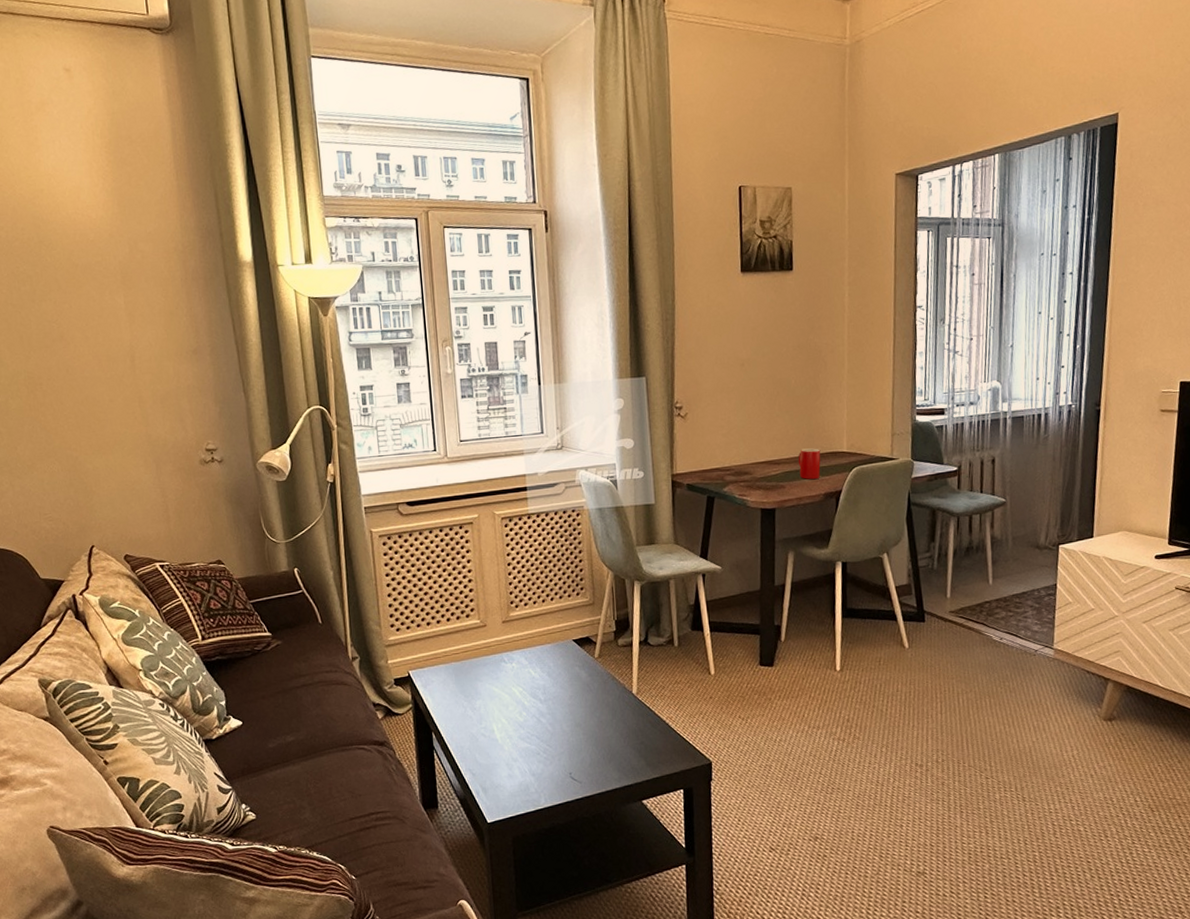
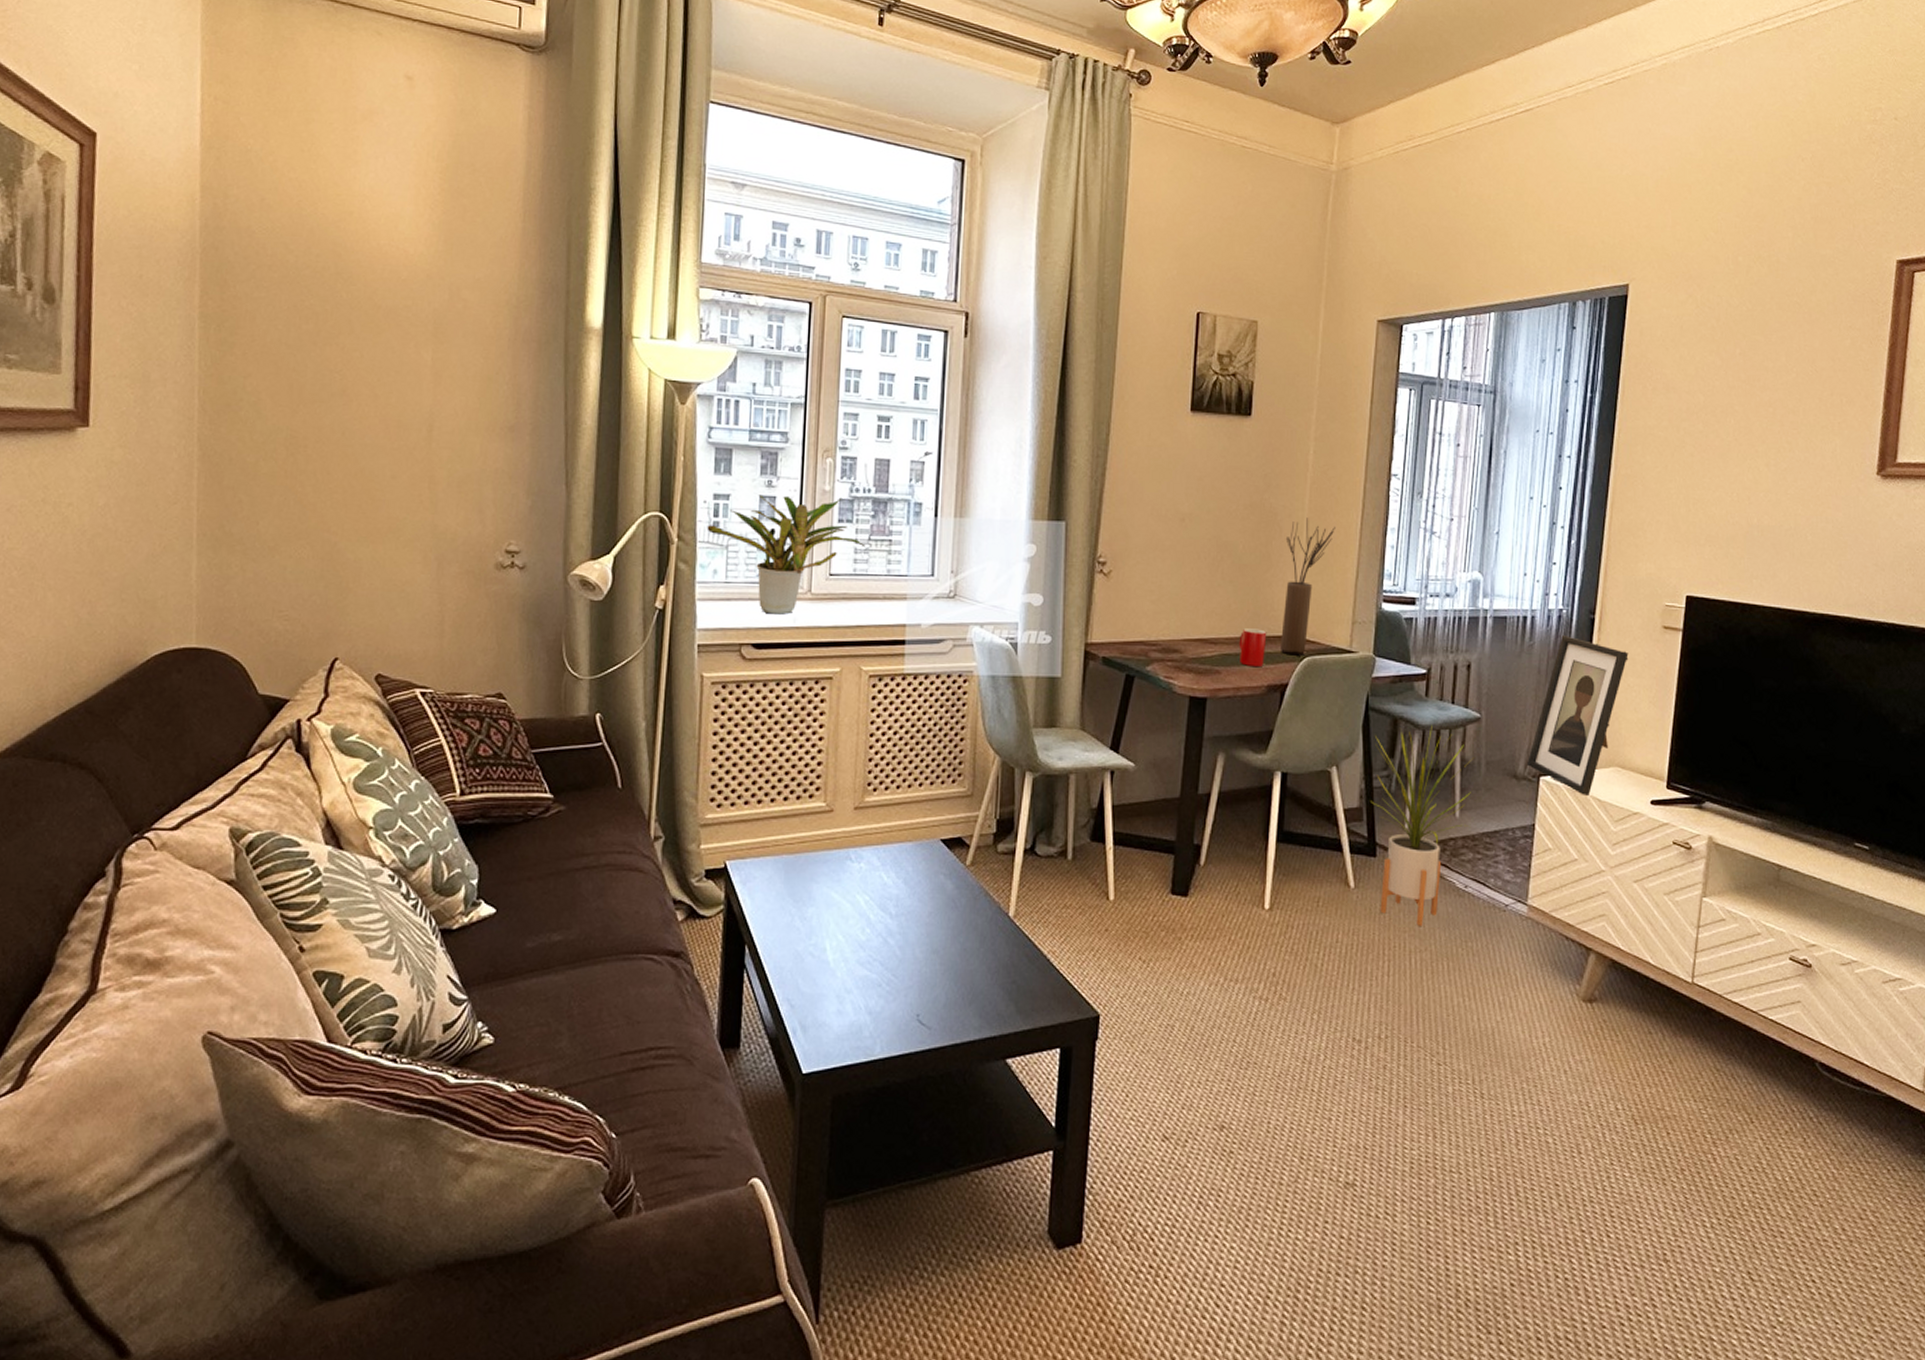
potted plant: none [358,377,486,478] -> present [707,494,866,615]
vase: none [830,351,872,467] -> present [1279,518,1335,656]
house plant: none [917,512,1003,673] -> present [1371,725,1474,926]
picture frame: none [1048,426,1131,557] -> present [1528,635,1629,795]

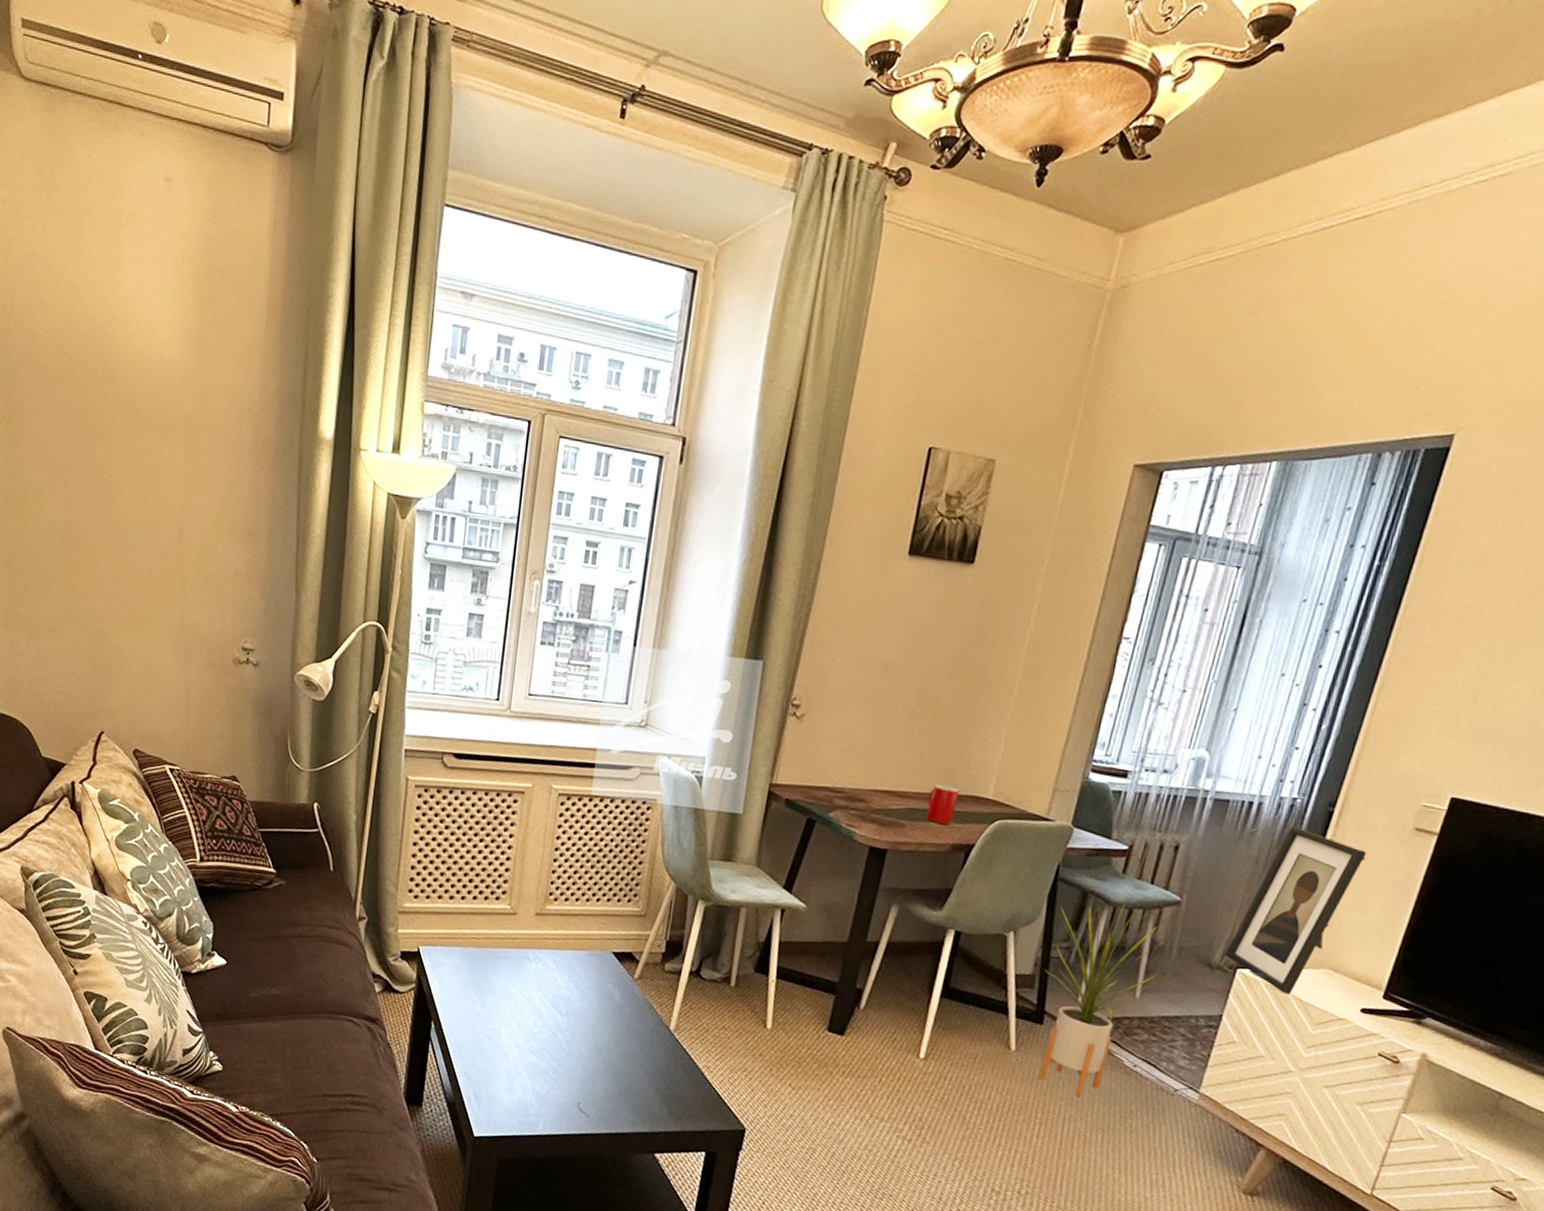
potted plant: present [707,494,866,615] -> none [418,612,565,729]
vase: present [1279,518,1335,656] -> none [970,676,1050,818]

